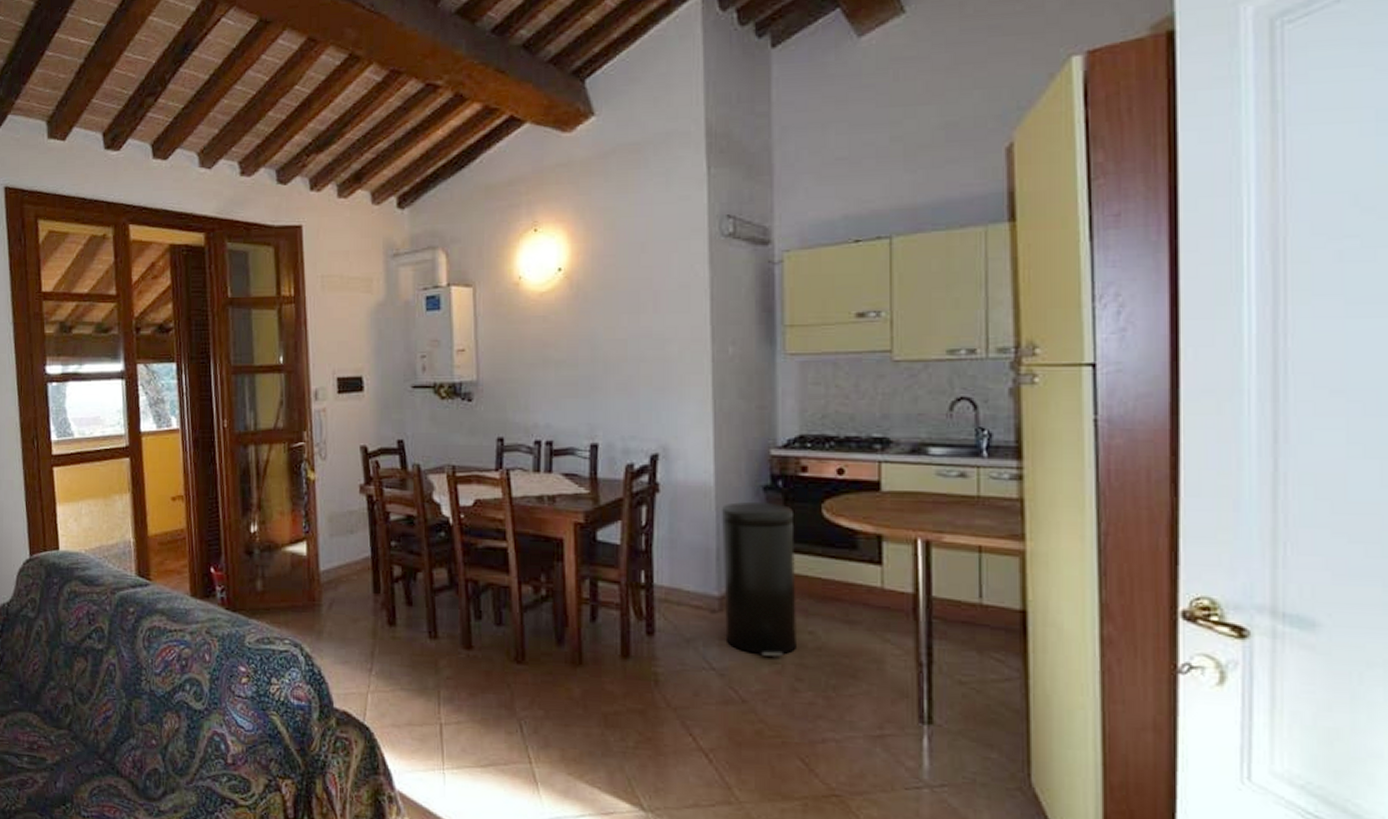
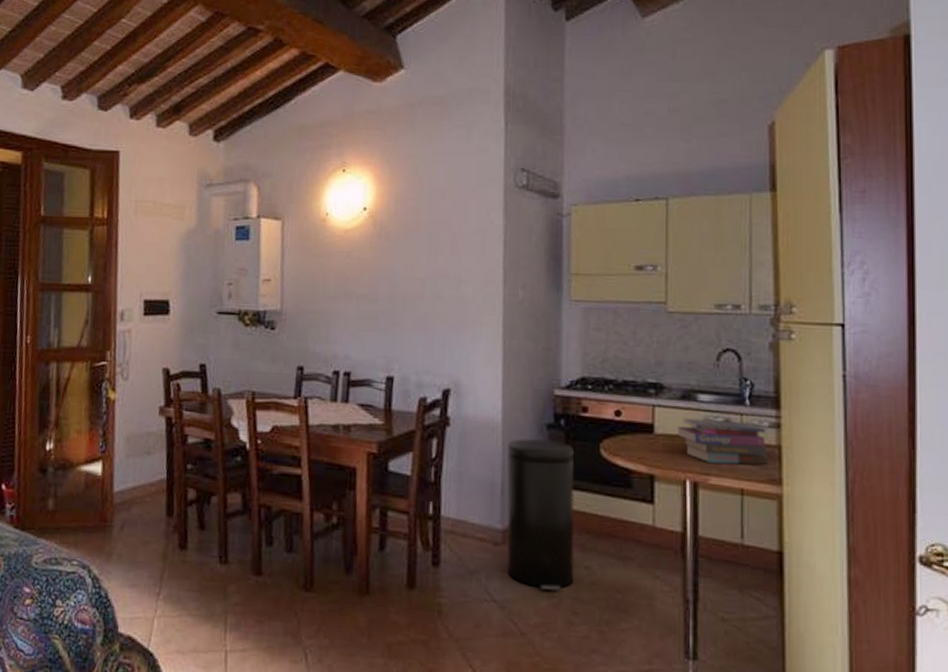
books: none [906,473,1010,521] -> present [677,418,769,465]

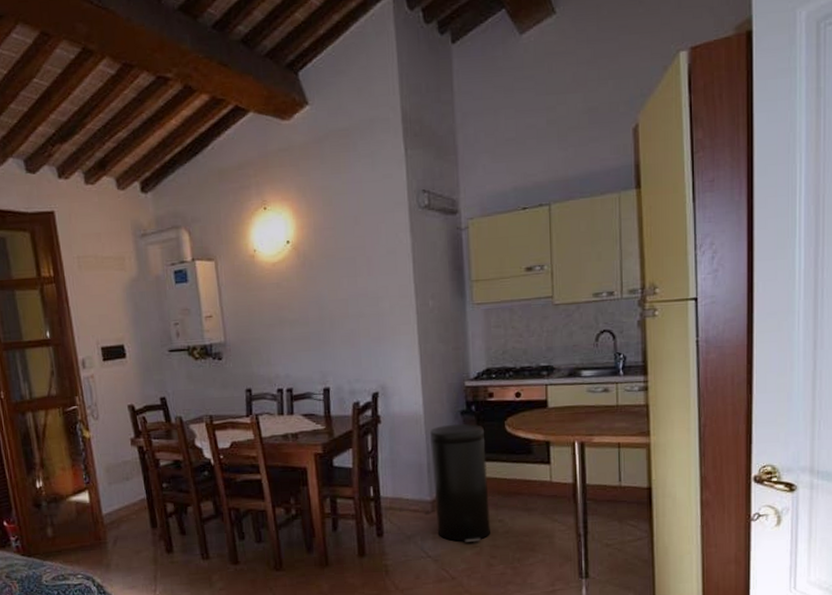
books: present [677,418,769,465] -> none [566,388,639,425]

